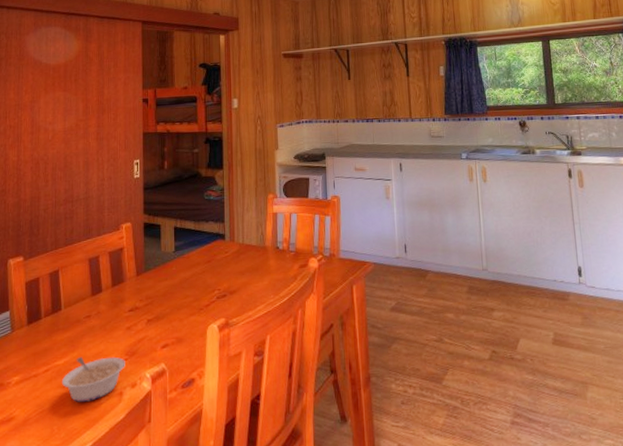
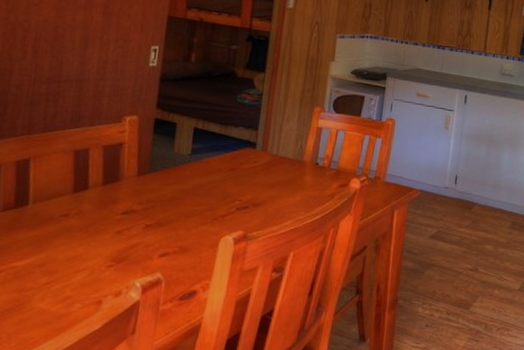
legume: present [61,357,125,402] -> none [18,260,110,309]

